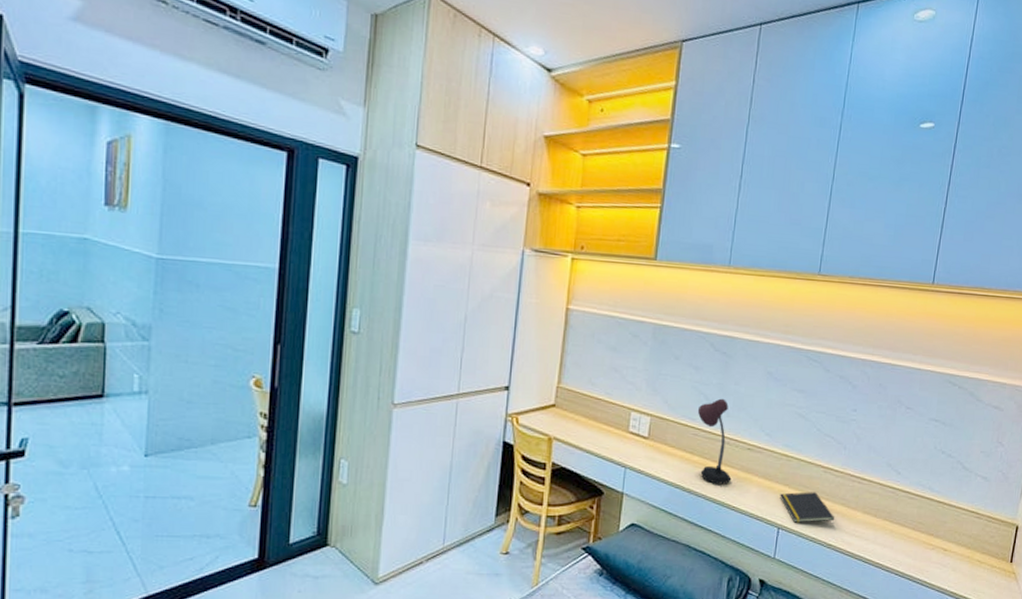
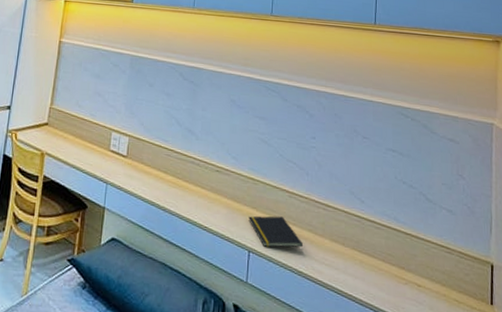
desk lamp: present [697,398,732,485] -> none [169,122,203,205]

